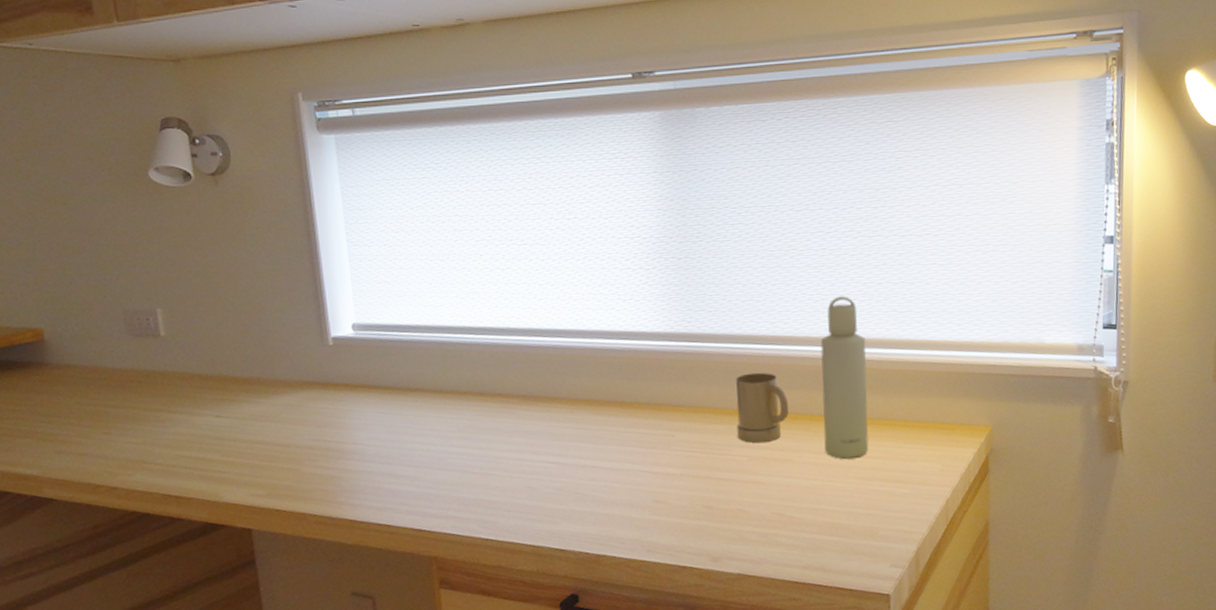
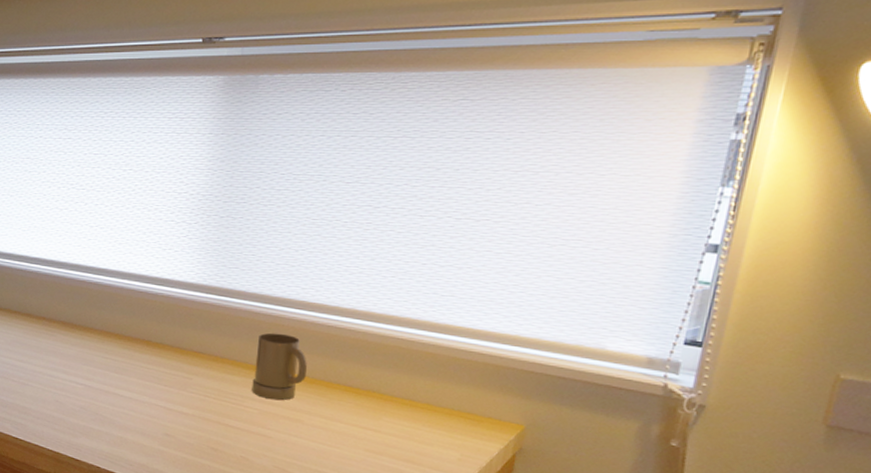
bottle: present [820,296,869,459] -> none [337,271,399,431]

